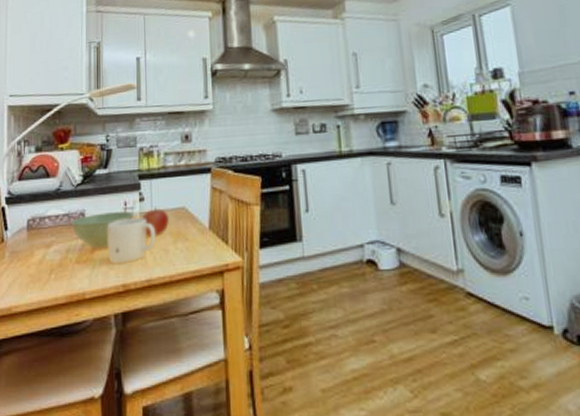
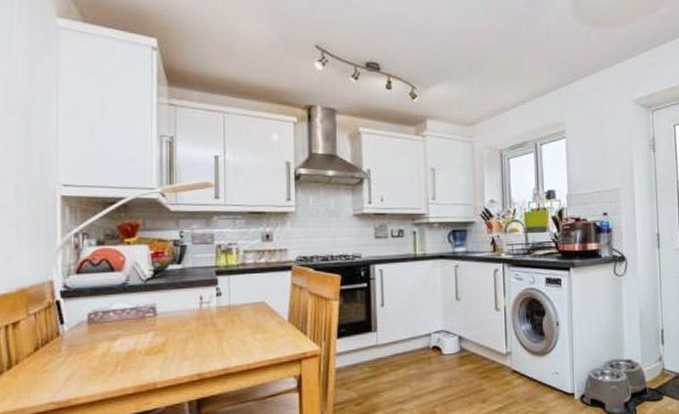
bowl: present [71,211,134,251] -> none [139,305,211,343]
mug: present [107,218,156,263] -> none [181,311,234,354]
fruit: present [142,207,170,237] -> none [219,301,249,329]

